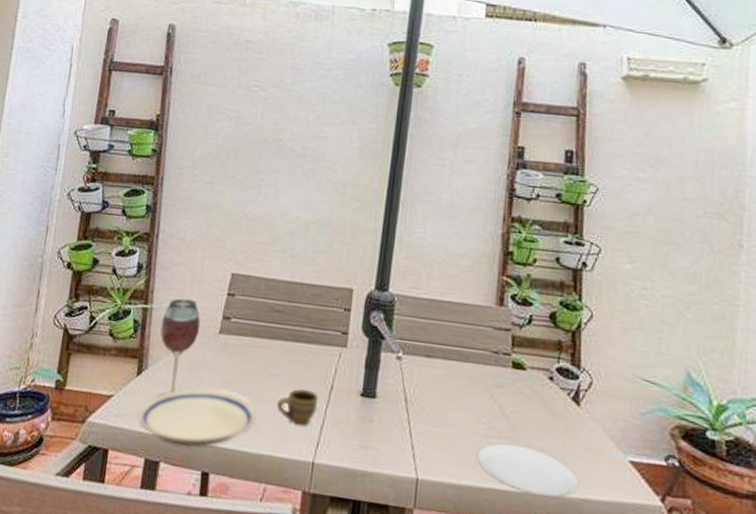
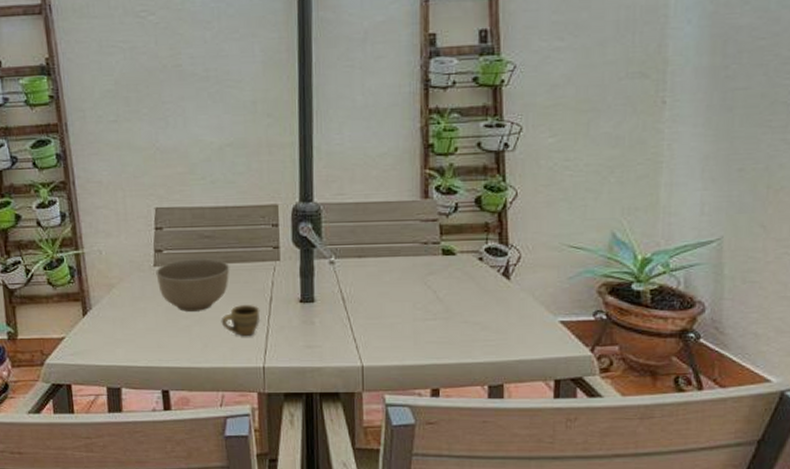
plate: present [138,388,256,448] -> none [92,317,203,370]
wineglass: present [156,298,201,397] -> none [95,239,135,332]
bowl: none [219,330,296,389] -> present [156,258,230,311]
plate: present [477,443,579,498] -> none [416,323,513,364]

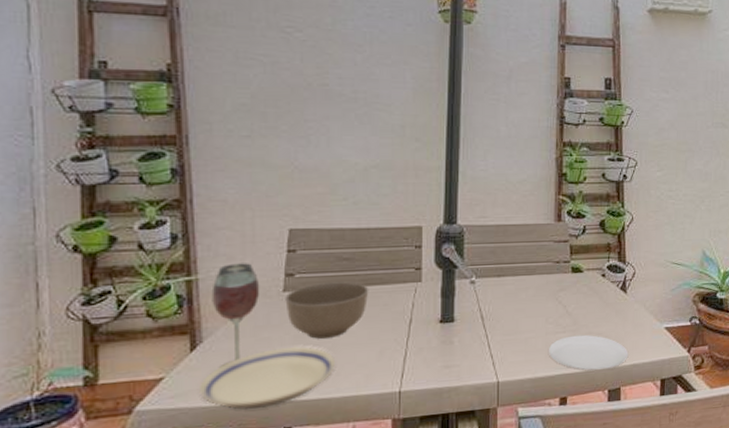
plate: none [92,317,203,370] -> present [200,346,335,410]
wineglass: none [95,239,135,332] -> present [211,263,260,368]
cup: present [221,305,261,337] -> none [356,328,399,362]
plate: none [416,323,513,364] -> present [548,334,629,371]

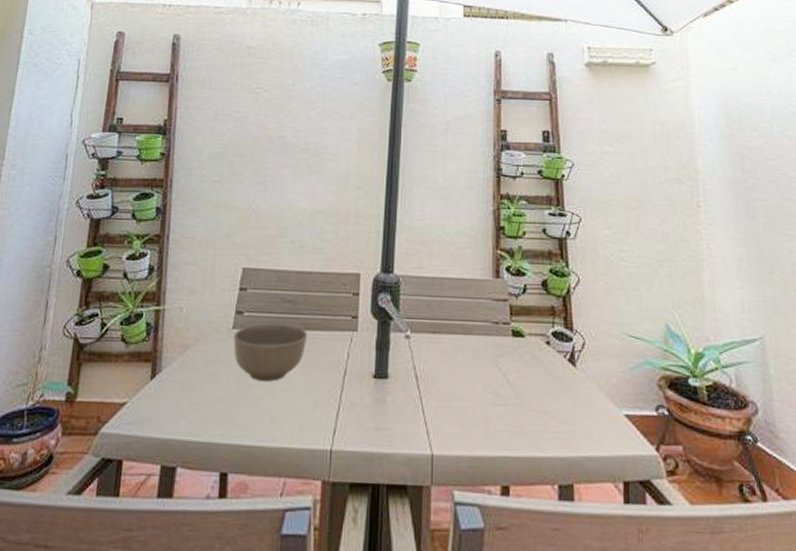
plate: present [200,346,335,410] -> none [153,385,272,448]
wineglass: present [211,263,260,368] -> none [171,297,214,399]
plate: present [548,334,629,371] -> none [487,410,582,459]

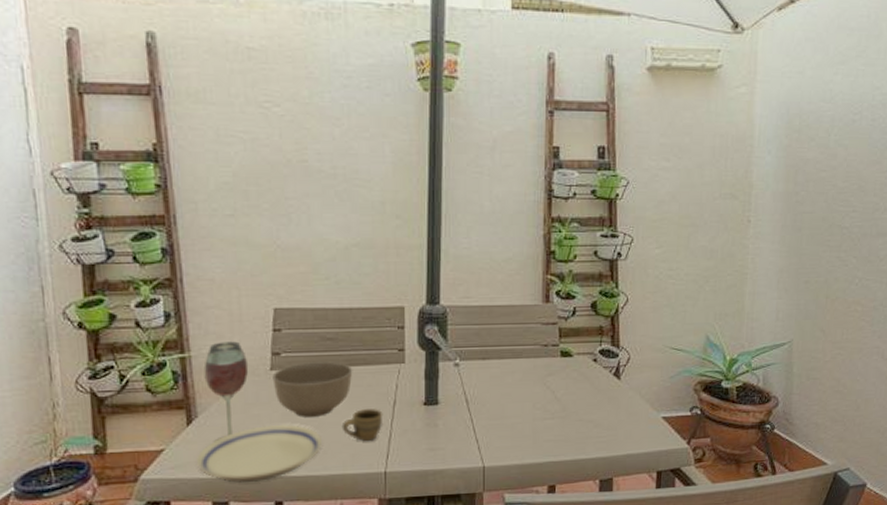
plate: none [153,385,272,448] -> present [197,424,322,483]
wineglass: none [171,297,214,399] -> present [203,341,249,442]
cup: none [292,377,334,414] -> present [341,409,384,442]

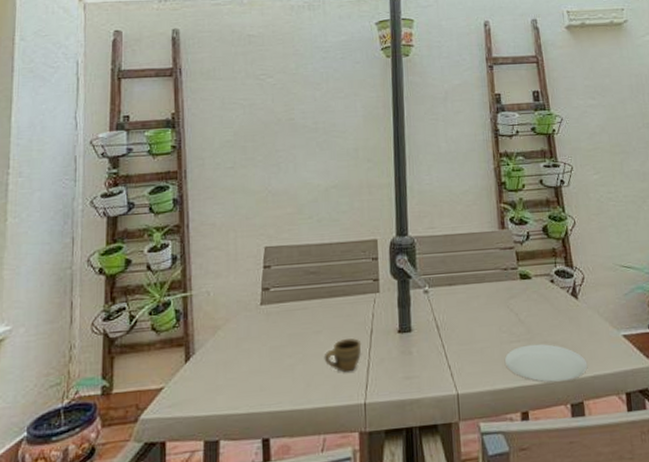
plate: present [197,424,322,483] -> none [192,357,306,420]
wineglass: present [203,341,249,442] -> none [202,279,242,378]
bowl: present [272,361,353,417] -> none [262,294,334,350]
plate: none [535,422,622,460] -> present [504,343,588,383]

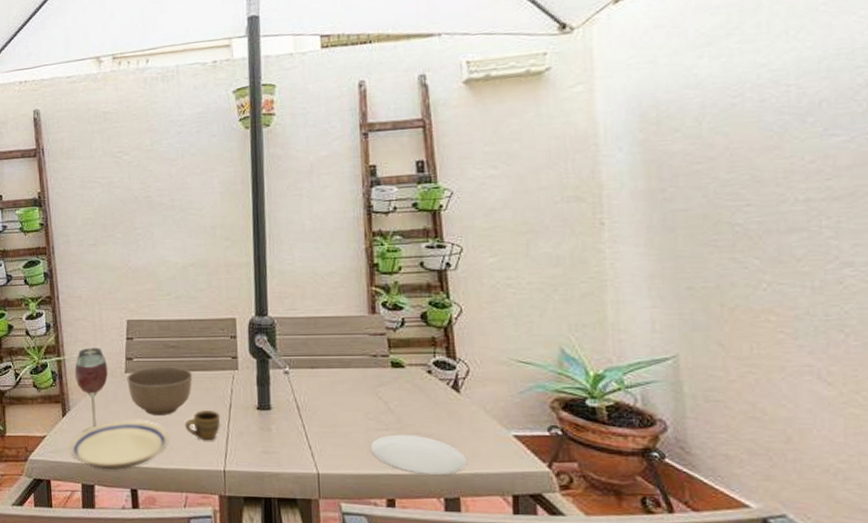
plate: none [192,357,306,420] -> present [70,420,168,470]
wineglass: none [202,279,242,378] -> present [74,348,109,432]
bowl: none [262,294,334,350] -> present [127,367,193,415]

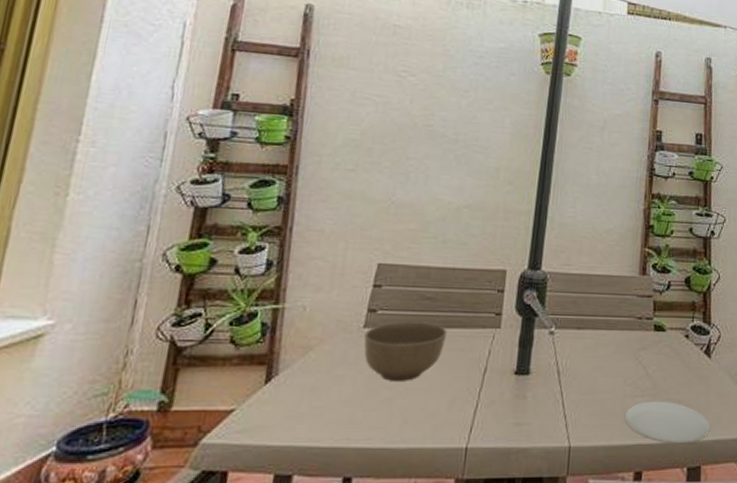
plate: present [70,420,168,470] -> none [266,387,405,452]
wineglass: present [74,348,109,432] -> none [289,294,343,404]
cup: present [184,411,221,441] -> none [427,375,472,412]

